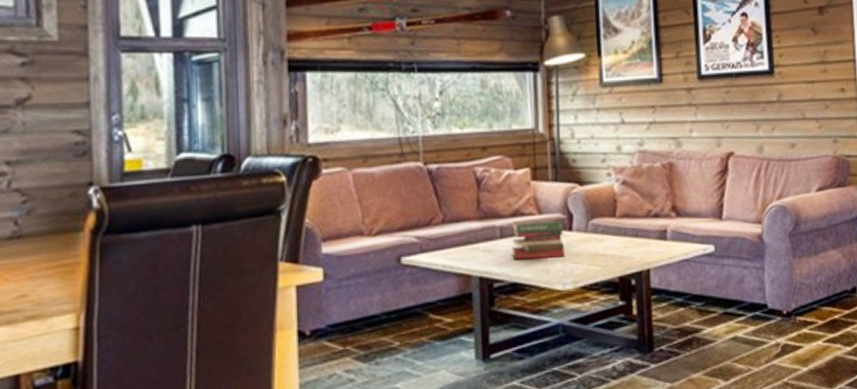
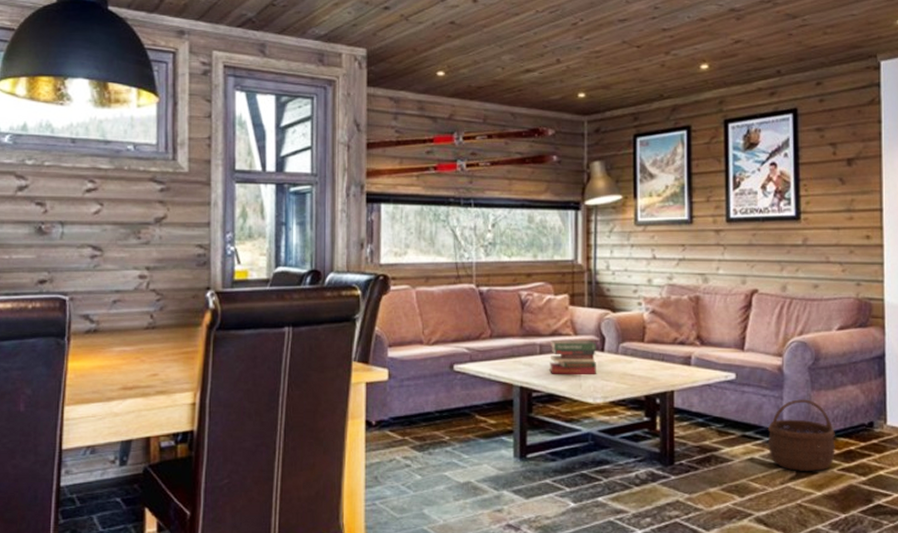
wicker basket: none [749,267,820,347] -> present [767,398,835,472]

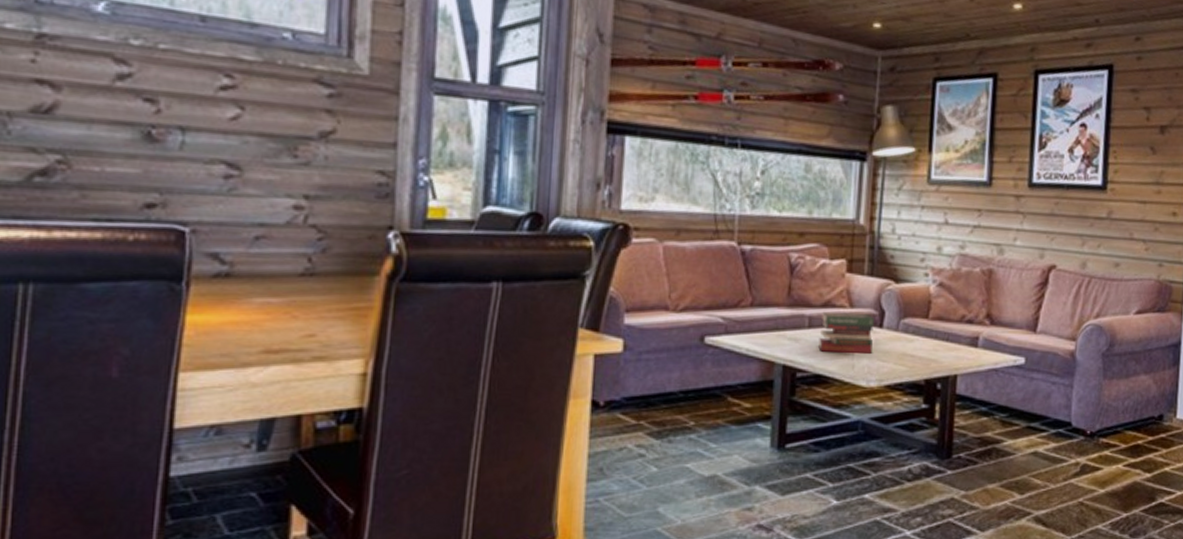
wicker basket: present [767,398,835,472] -> none [1054,387,1124,468]

